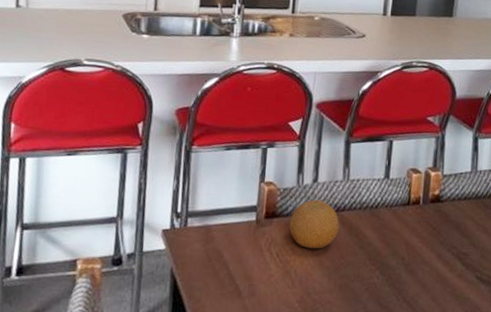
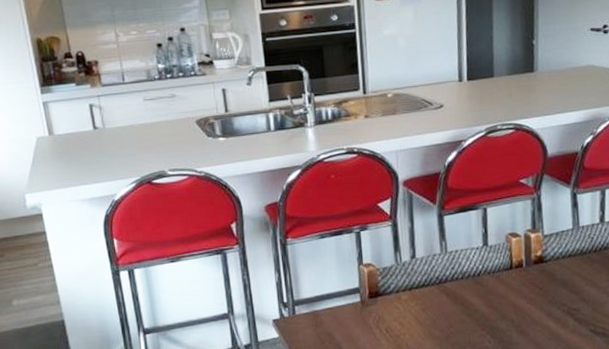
fruit: present [289,199,339,249] -> none [393,274,444,322]

